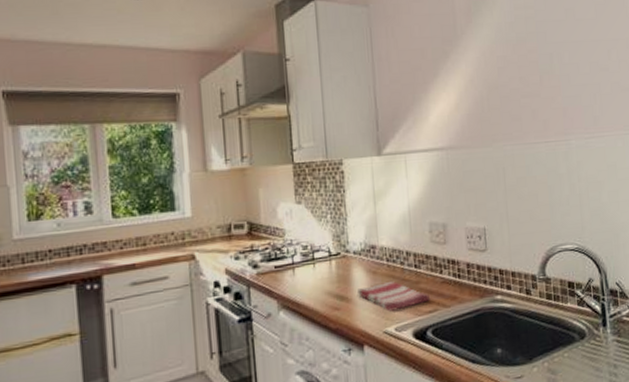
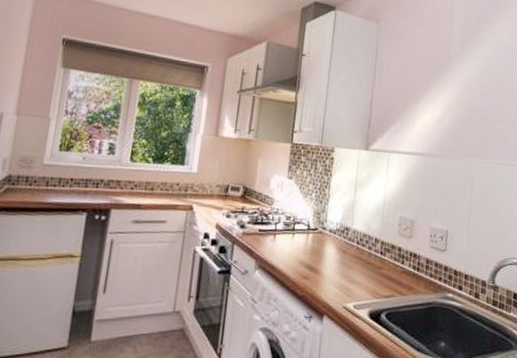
dish towel: present [358,280,431,312] -> none [327,261,390,290]

